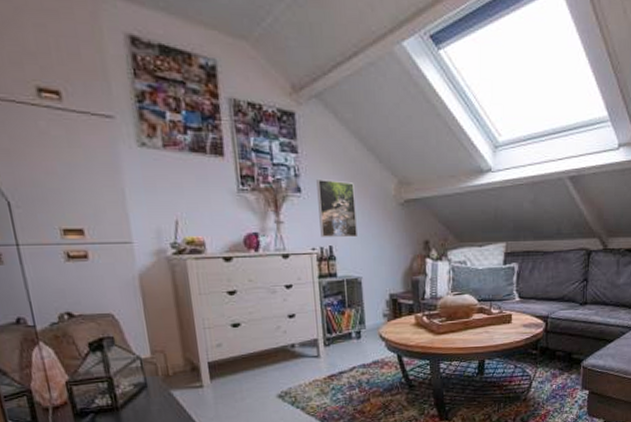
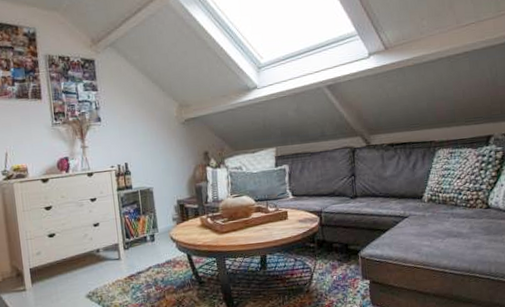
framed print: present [316,180,357,238] -> none [113,109,148,156]

